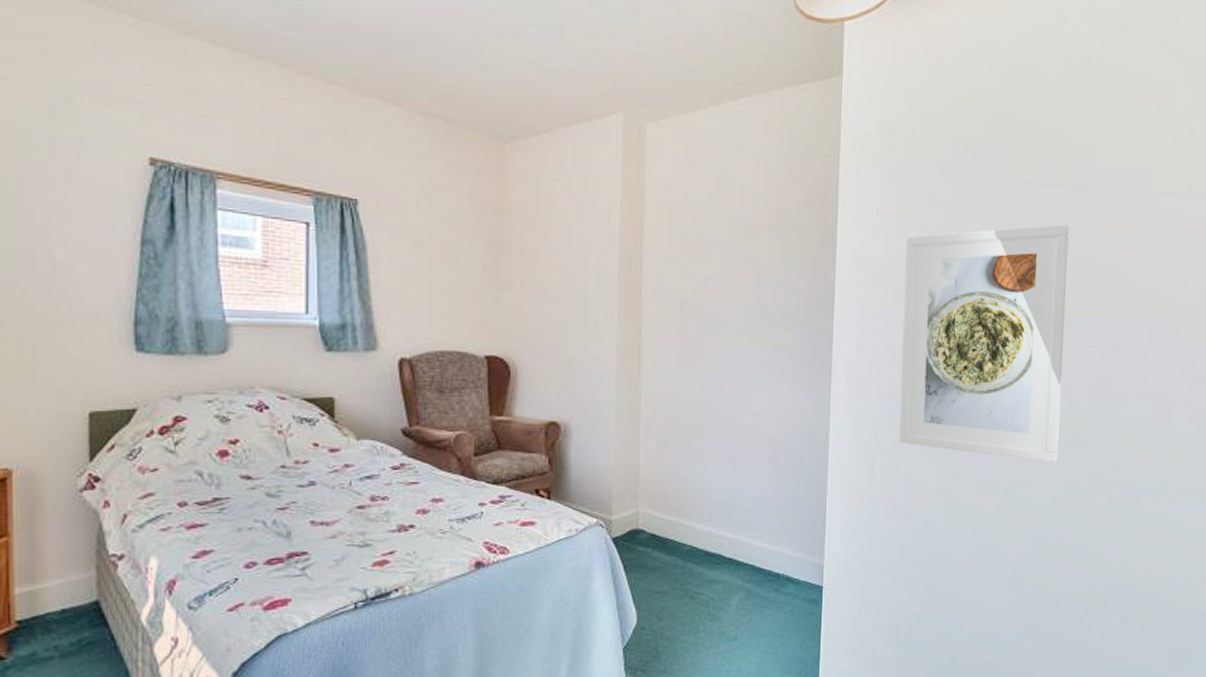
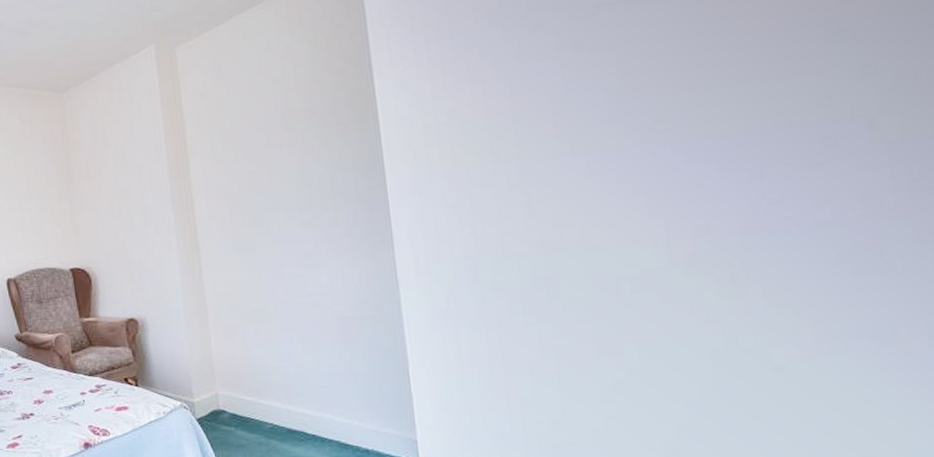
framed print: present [898,224,1069,463] -> none [457,39,707,313]

